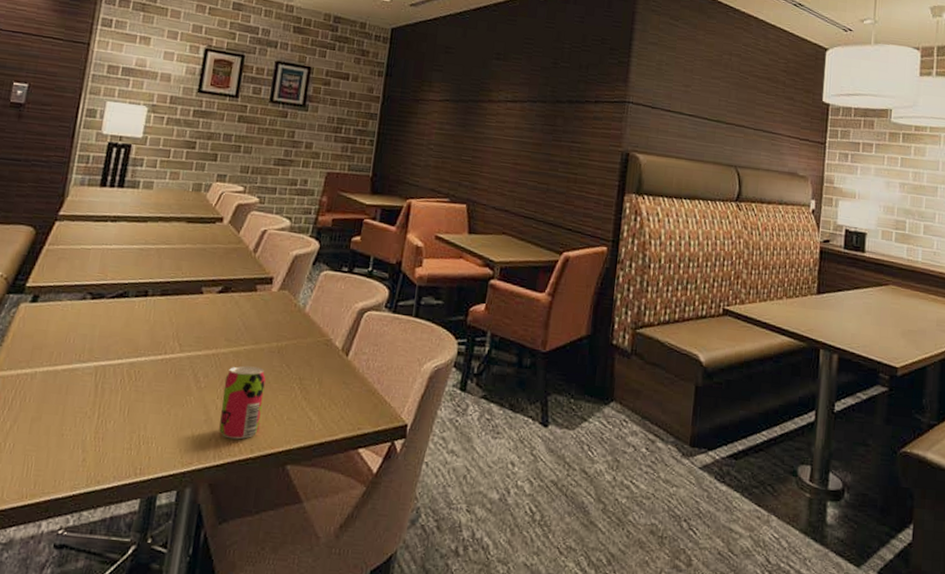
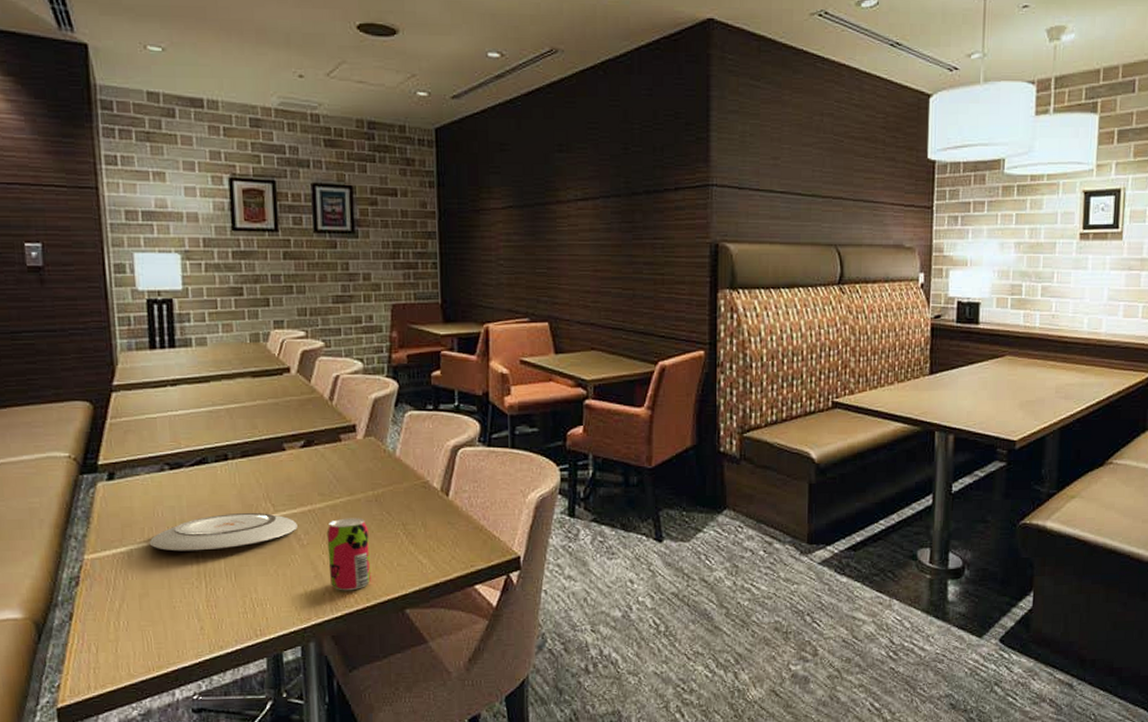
plate: none [54,348,200,382] -> present [149,512,298,551]

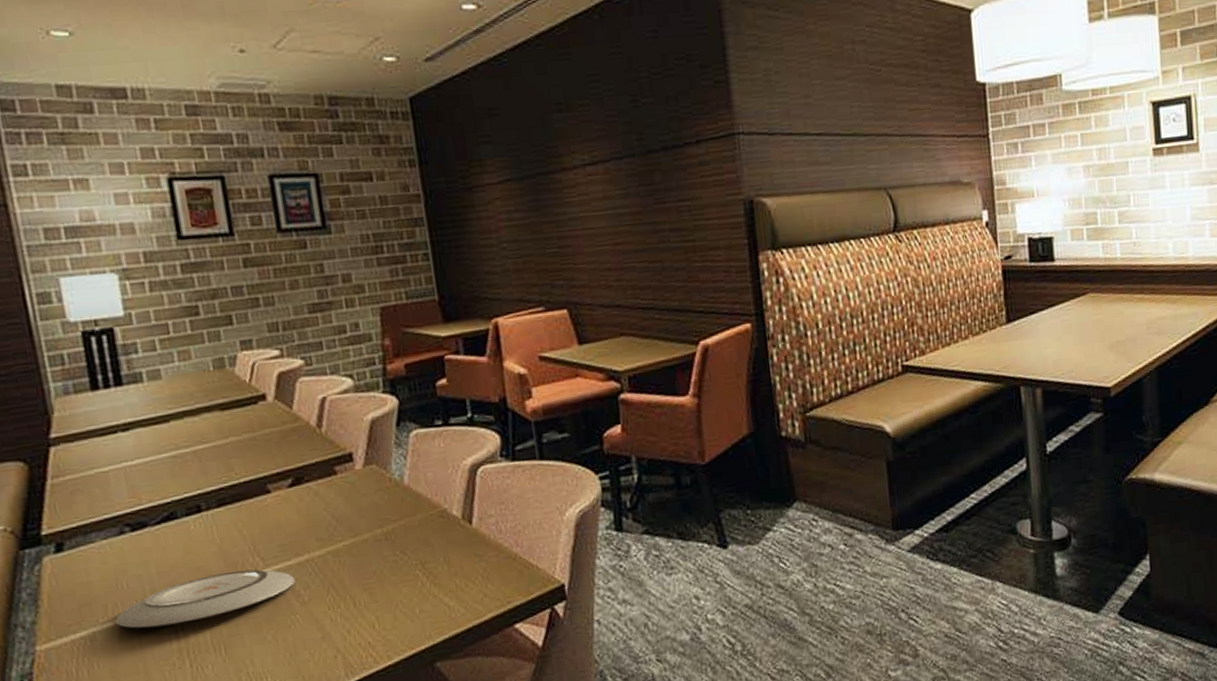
beverage can: present [326,518,372,591] -> none [330,561,391,651]

